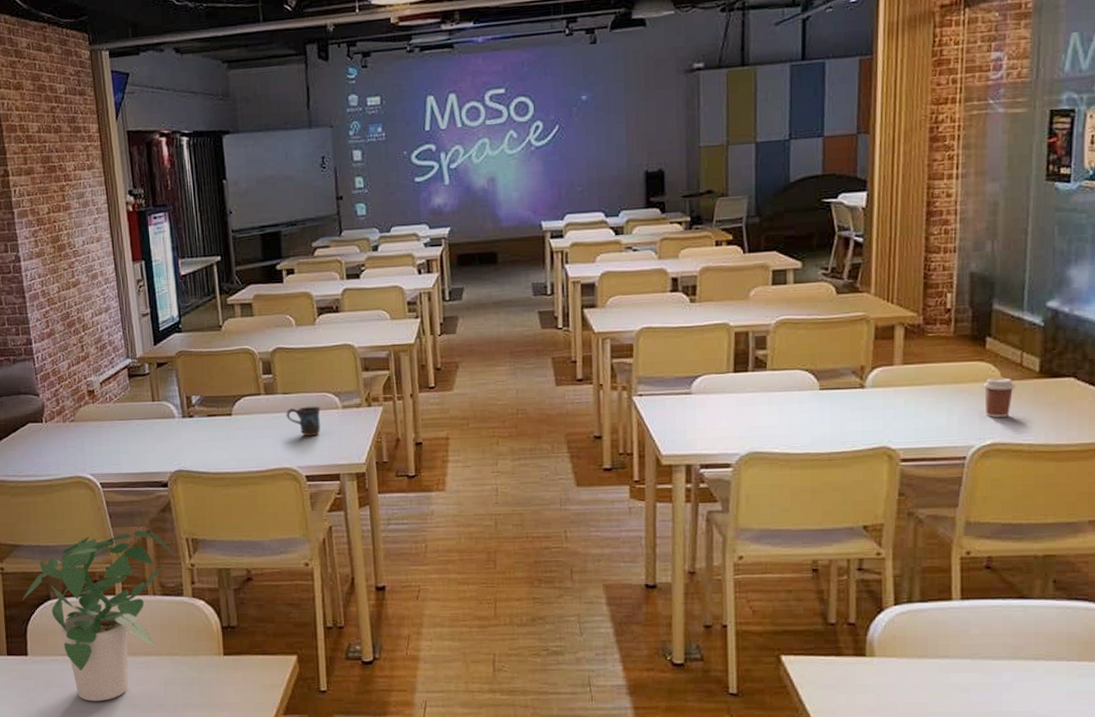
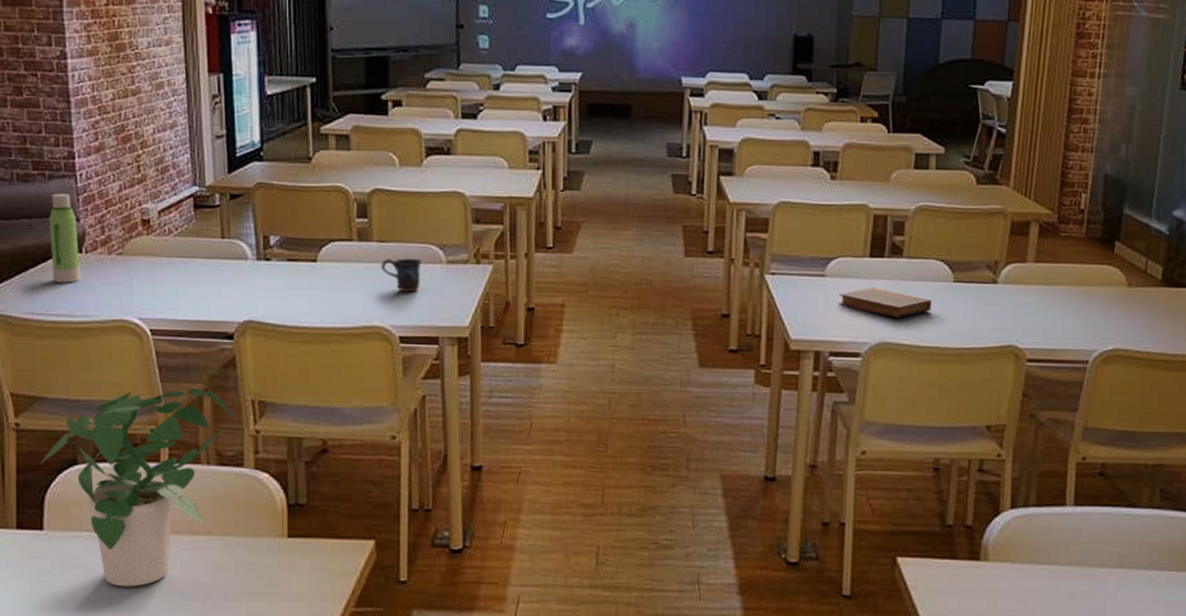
water bottle: none [15,374,43,449] -> present [49,193,81,283]
book: none [706,400,799,429] -> present [839,287,932,319]
coffee cup: present [983,377,1015,418] -> none [1109,283,1139,324]

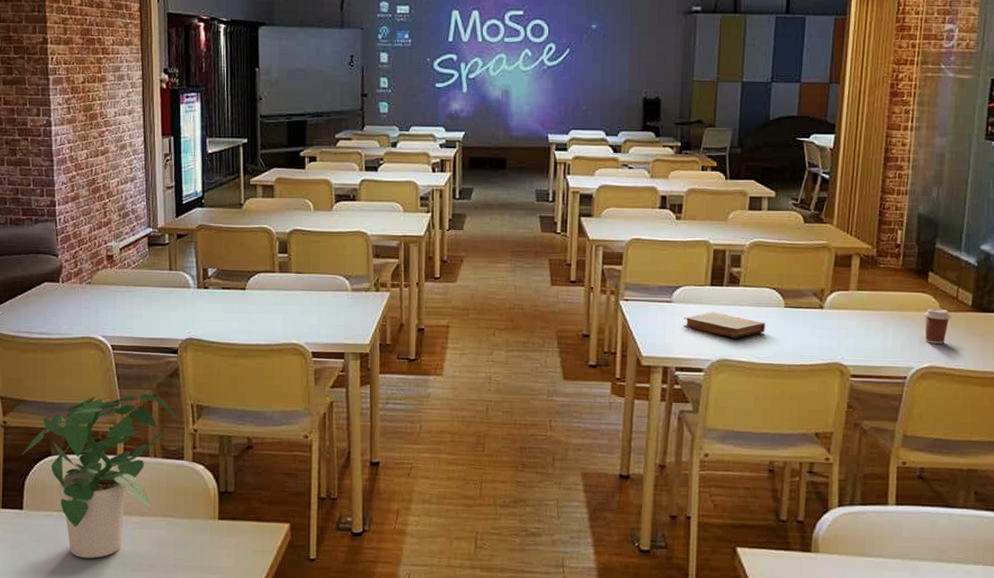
water bottle: present [49,193,81,283] -> none [34,234,58,307]
mug: present [381,258,421,293] -> none [298,287,331,316]
coffee cup: none [1109,283,1139,324] -> present [924,308,951,345]

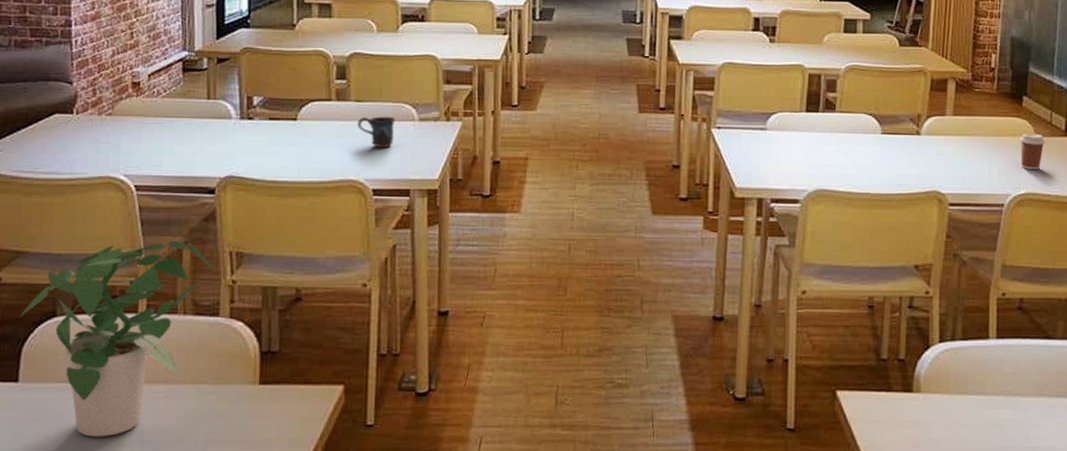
mug: none [298,287,331,316] -> present [357,116,395,148]
book: present [684,312,765,339] -> none [779,139,862,168]

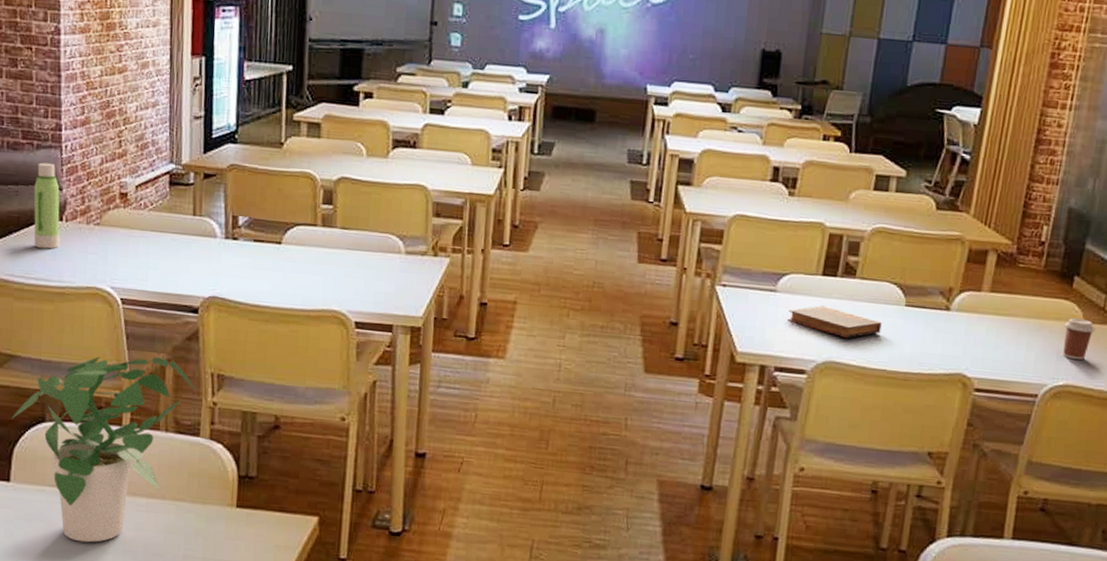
water bottle: none [43,58,71,142] -> present [33,162,60,249]
mug: present [357,116,395,148] -> none [342,246,381,280]
book: none [779,139,862,168] -> present [788,305,882,339]

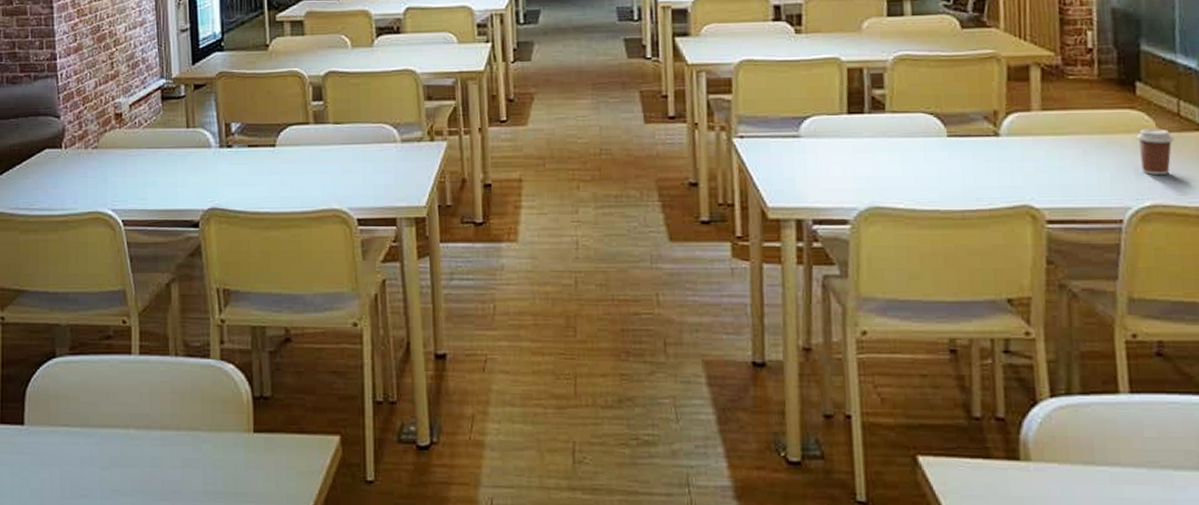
potted plant: present [11,356,197,543] -> none [22,277,203,485]
water bottle: present [33,162,60,249] -> none [33,93,60,178]
book: present [788,305,882,339] -> none [817,146,925,180]

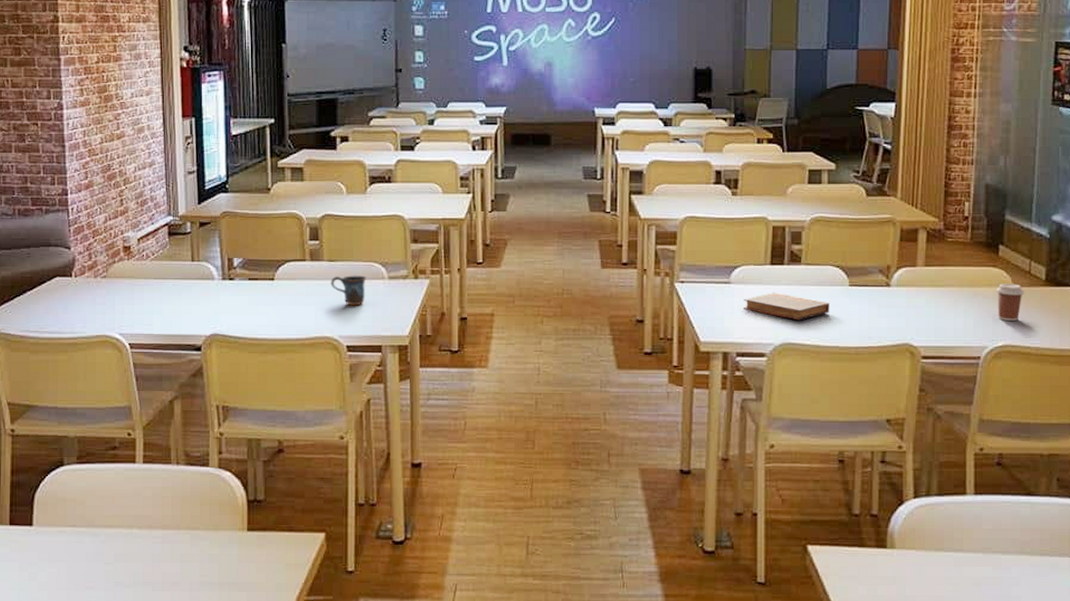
mug: none [337,138,376,174] -> present [330,275,366,306]
book: none [817,146,925,180] -> present [744,292,830,321]

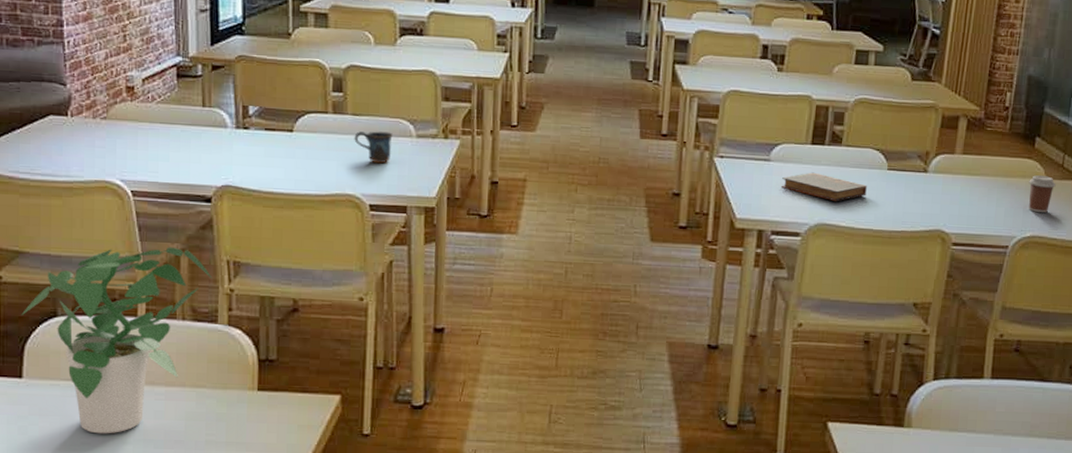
potted plant: none [31,395,204,578] -> present [21,247,213,434]

